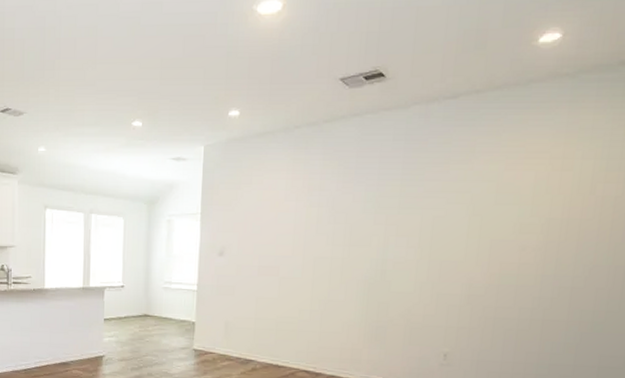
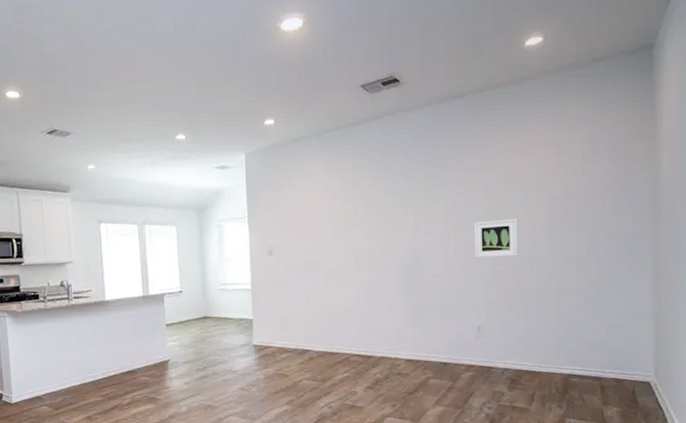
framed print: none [450,237,506,280] -> present [473,218,518,258]

